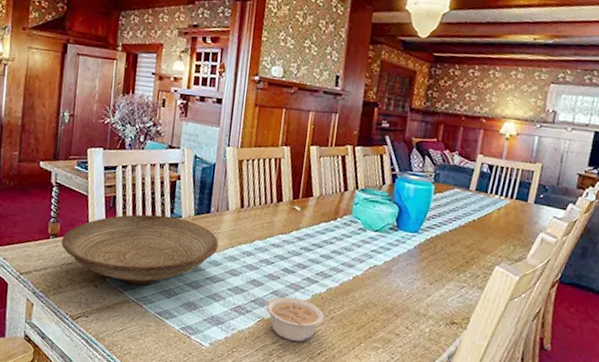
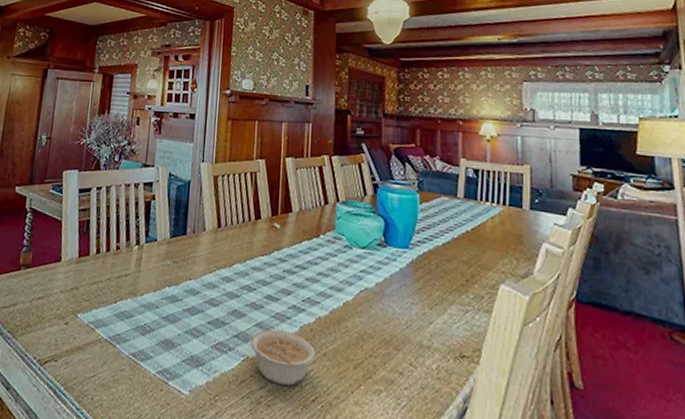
decorative bowl: present [61,214,219,285] -> none [32,238,196,320]

